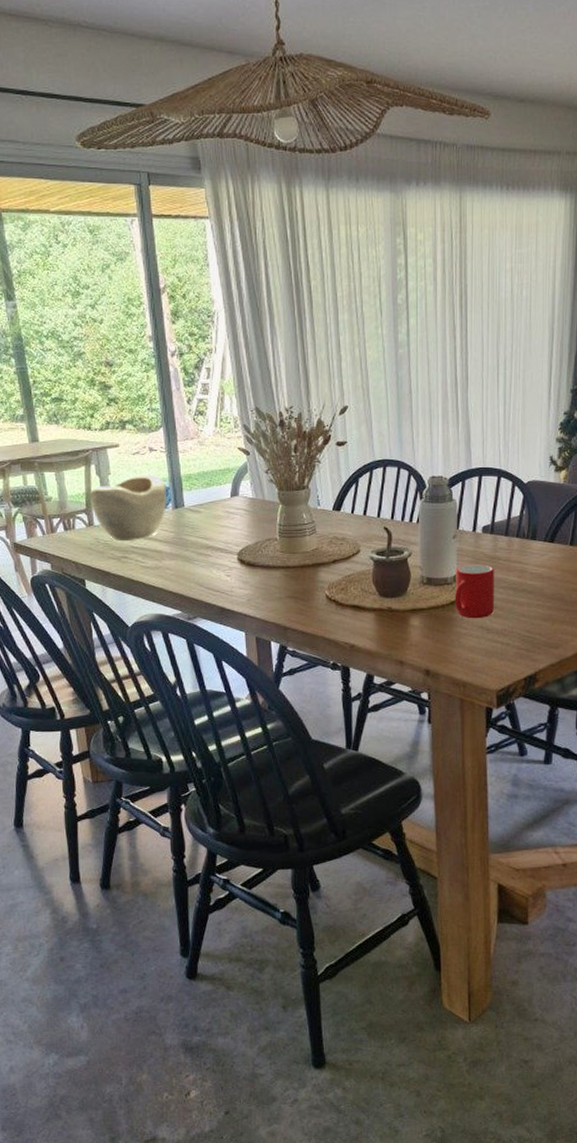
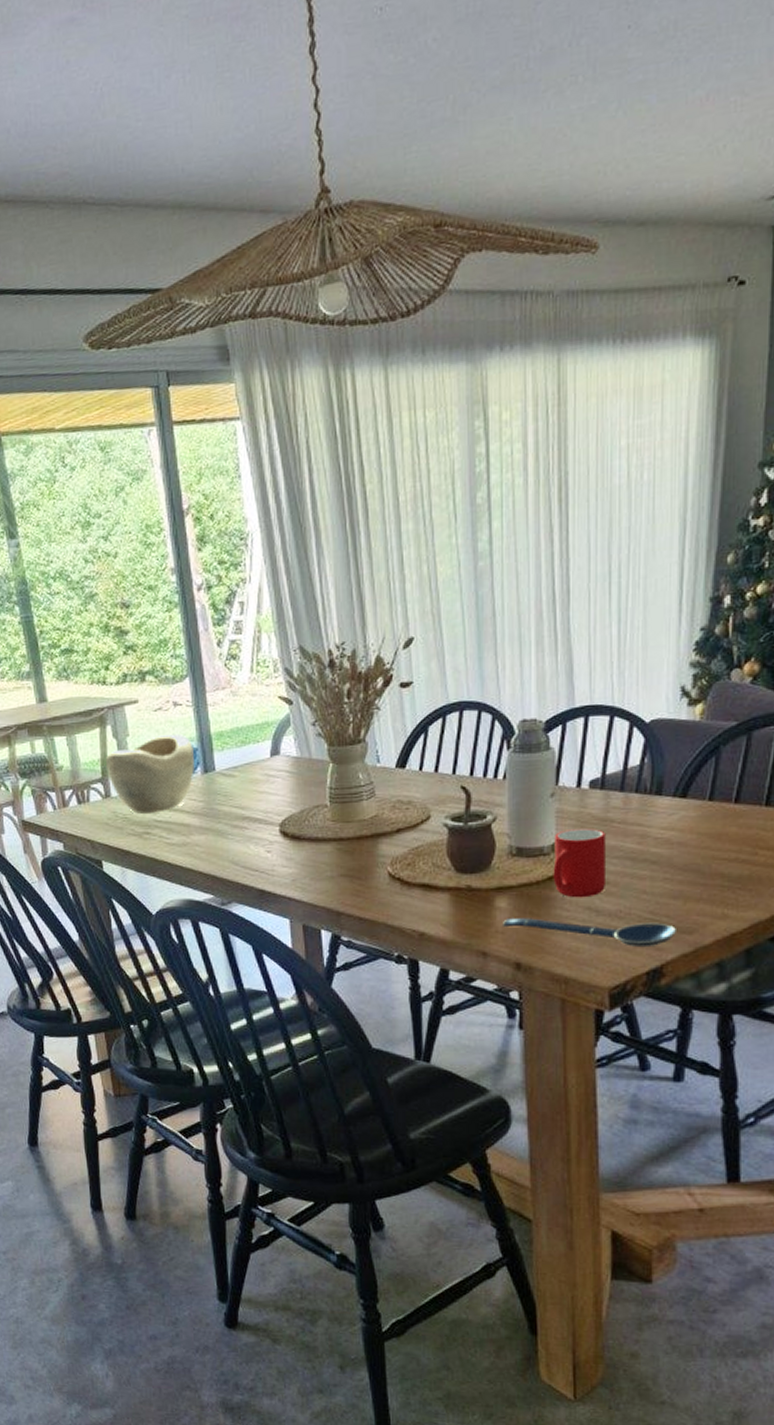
spoon: none [415,633,546,658] -> present [502,917,676,946]

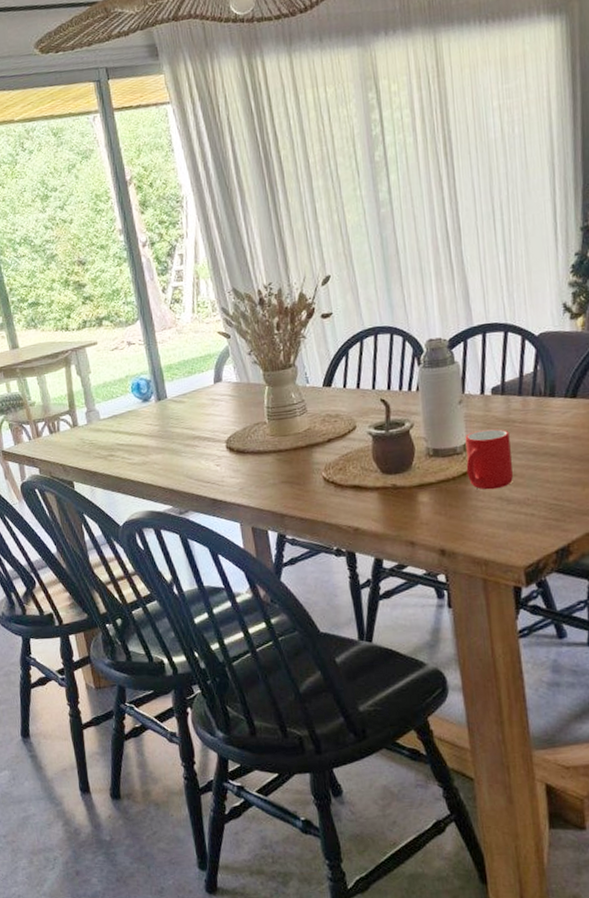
decorative bowl: present [105,733,194,815] -> none [71,368,149,440]
spoon: present [502,917,676,946] -> none [425,507,578,529]

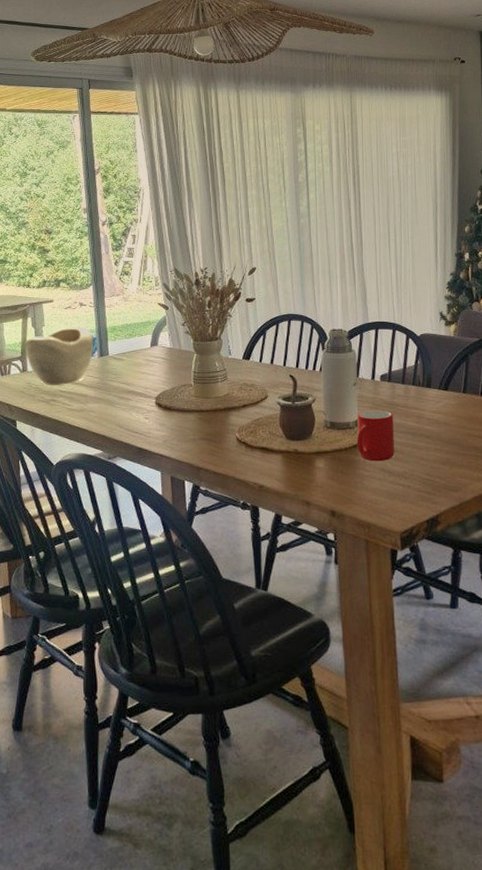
decorative bowl: none [71,368,149,440] -> present [24,326,93,386]

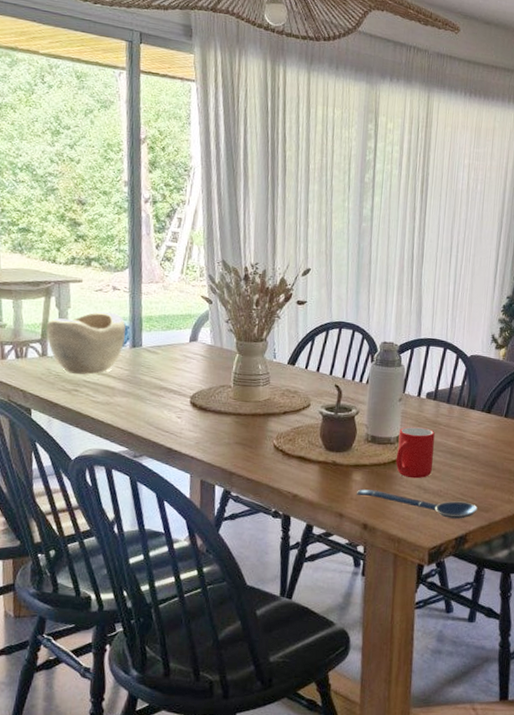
spoon: none [320,475,446,500] -> present [356,488,477,519]

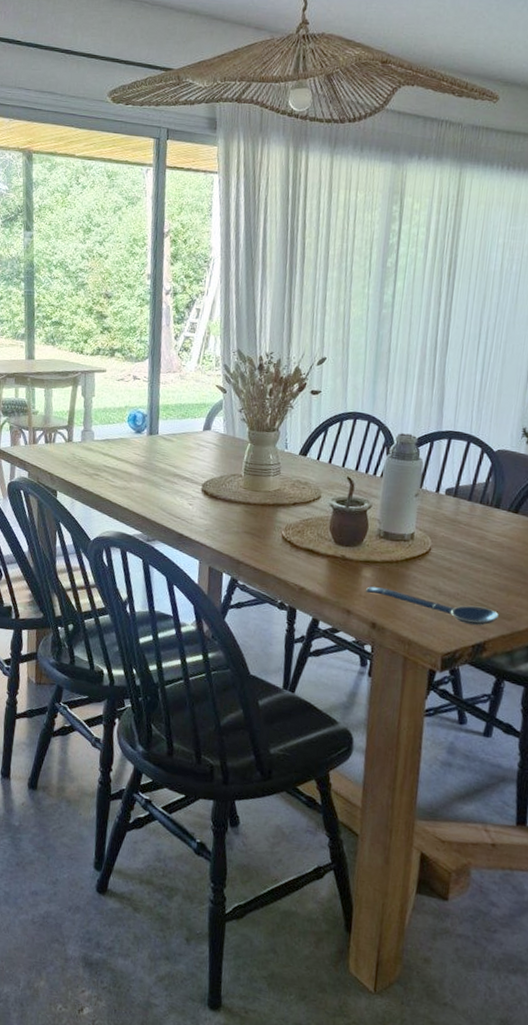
decorative bowl: present [46,311,126,375] -> none [72,400,144,460]
cup: present [395,426,435,479] -> none [409,524,454,579]

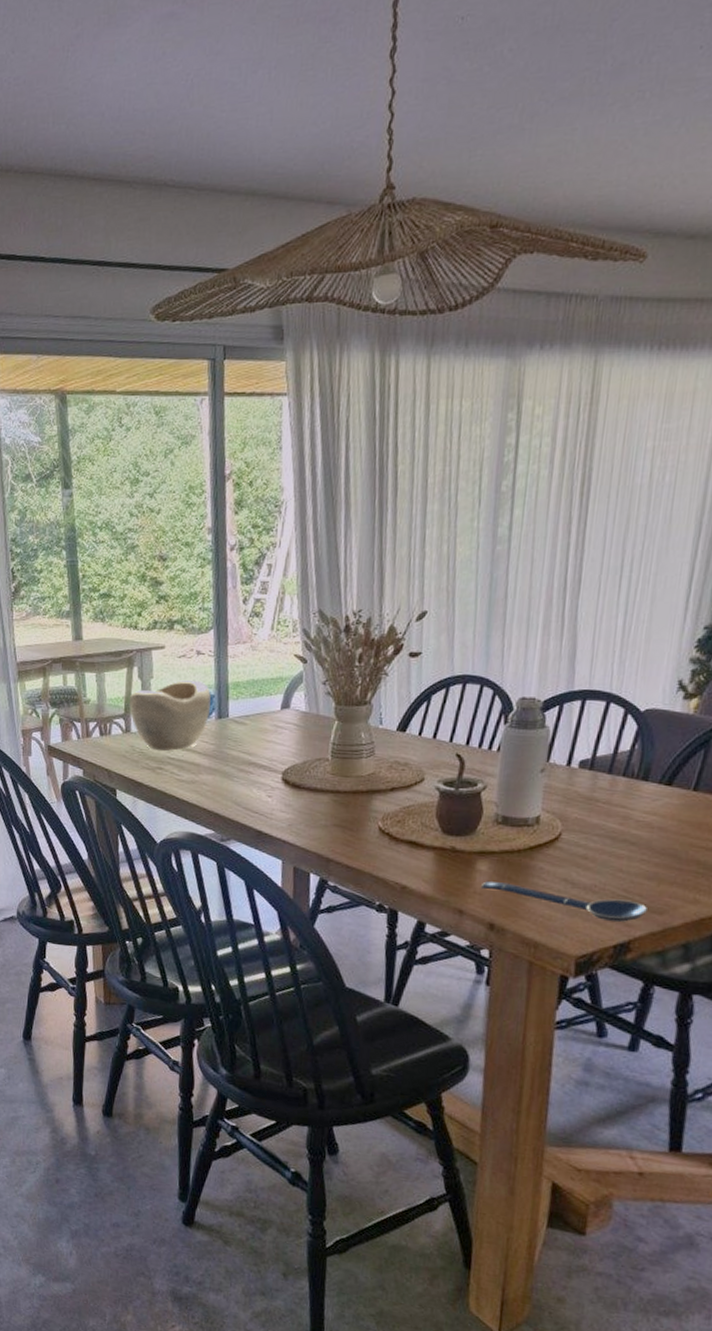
decorative bowl: none [72,400,144,460] -> present [129,679,211,751]

